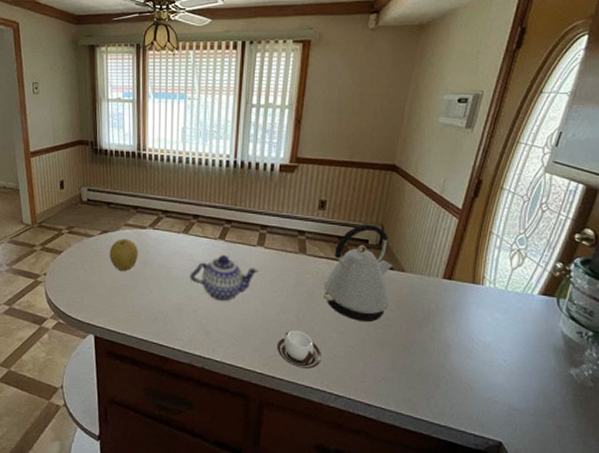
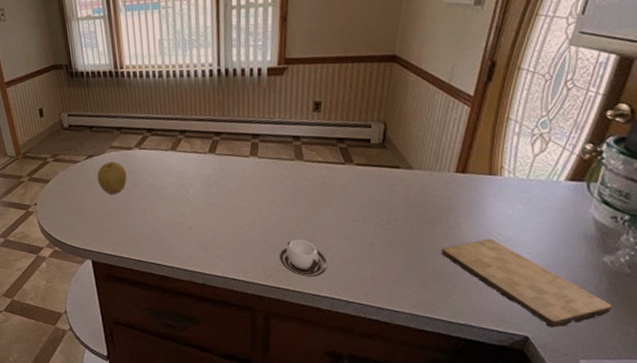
teapot: present [189,254,260,302] -> none [182,168,255,217]
kettle: present [323,224,393,323] -> none [324,122,399,226]
cutting board: none [427,343,577,435] -> present [442,238,613,328]

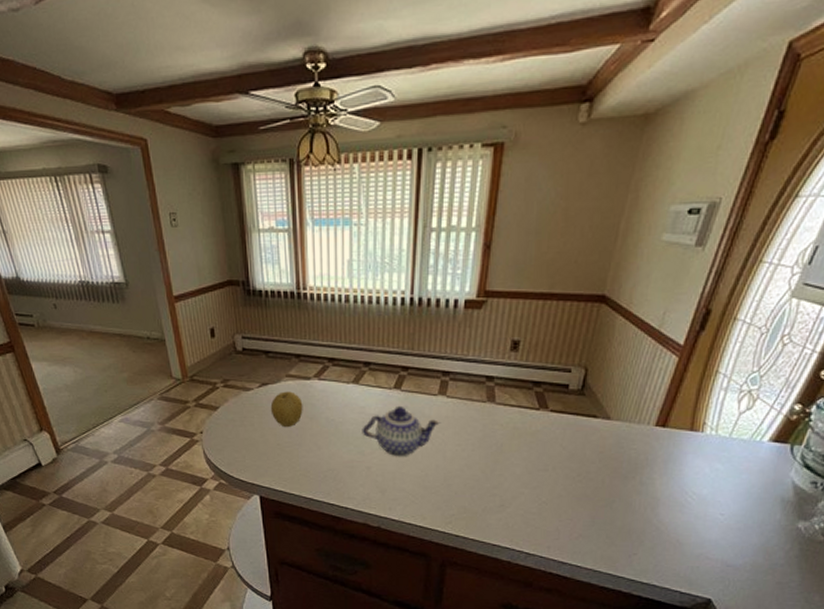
teapot: none [182,168,255,217] -> present [362,405,442,457]
cup: present [279,239,328,277] -> none [460,486,512,526]
cutting board: present [442,238,613,328] -> none [632,497,801,592]

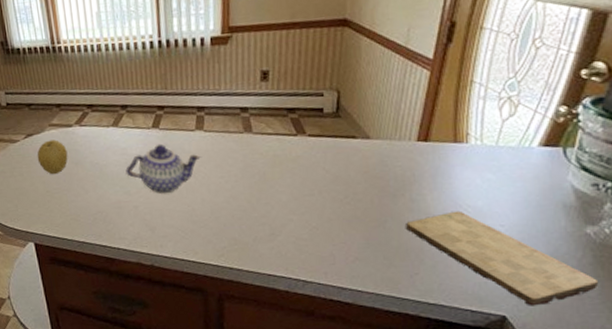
cutting board: none [632,497,801,592] -> present [406,210,599,306]

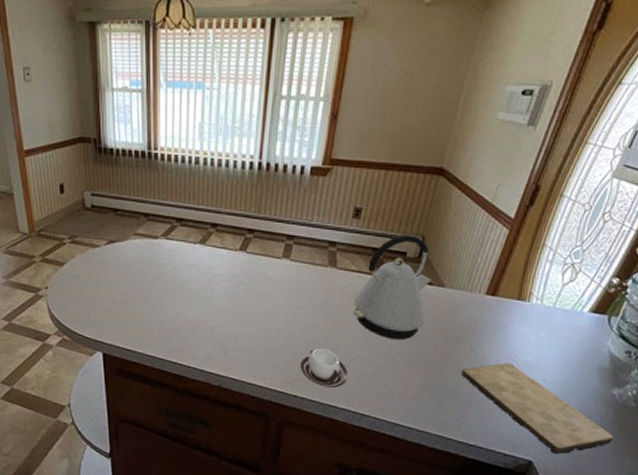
fruit: present [37,139,68,175] -> none [117,249,150,286]
teapot: present [125,143,202,194] -> none [206,267,285,318]
cup: none [230,216,284,256] -> present [300,348,349,388]
kettle: none [276,90,355,200] -> present [353,235,432,341]

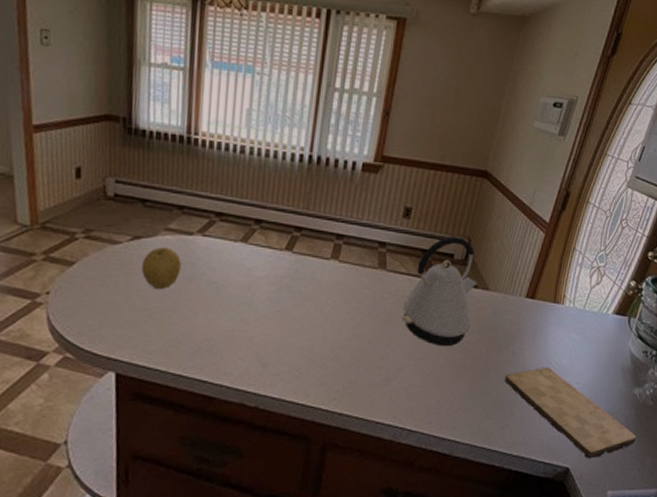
fruit: none [117,249,150,286] -> present [141,247,182,290]
cup: present [300,348,349,388] -> none [346,358,397,402]

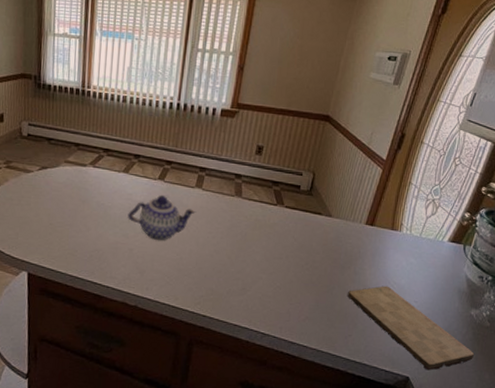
fruit: present [141,247,182,290] -> none [47,175,77,209]
teapot: none [246,268,332,326] -> present [127,194,197,241]
kettle: present [402,236,477,347] -> none [256,170,322,264]

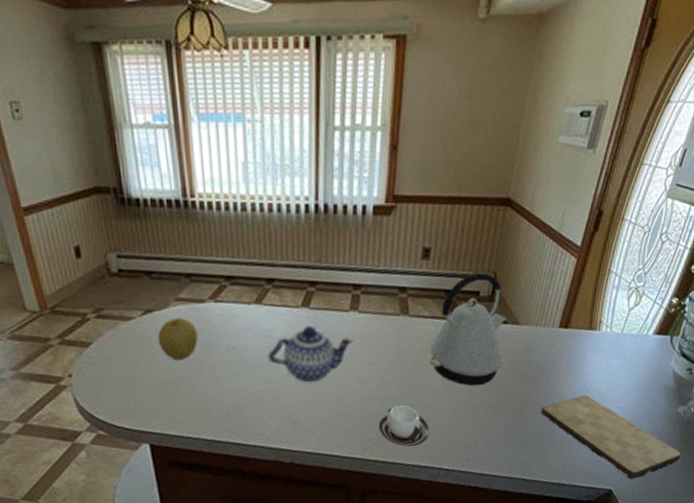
fruit: none [47,175,77,209] -> present [157,317,198,361]
cup: none [208,270,252,308] -> present [378,404,430,447]
kettle: none [256,170,322,264] -> present [430,272,507,386]

